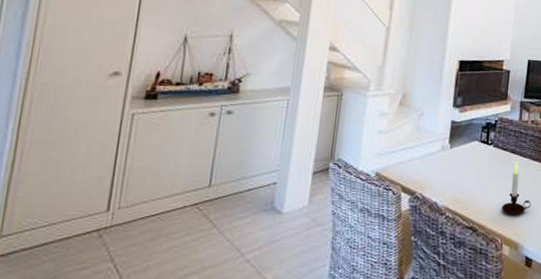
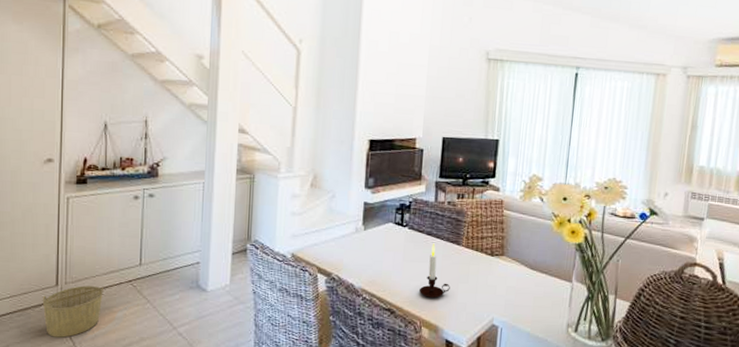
basket: none [86,210,164,270] -> present [42,285,103,338]

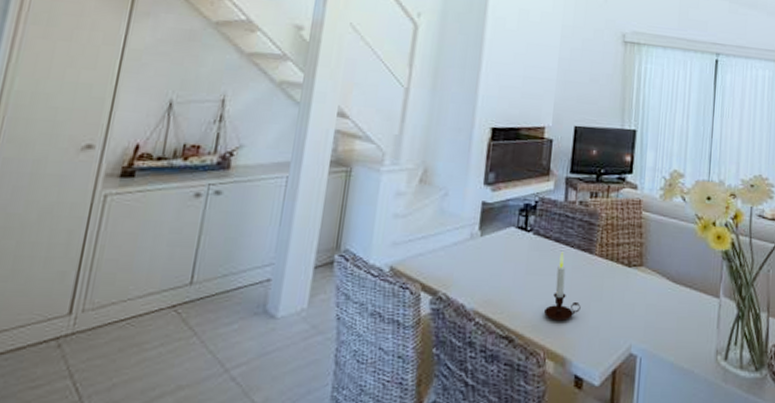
basket: present [42,285,103,338] -> none [42,314,136,389]

